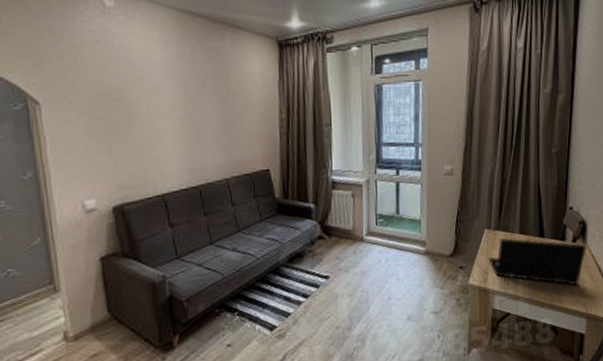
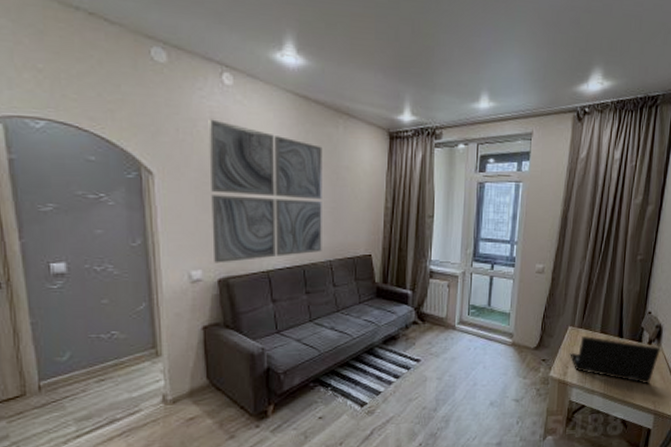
wall art: none [92,43,218,191] -> present [208,119,323,263]

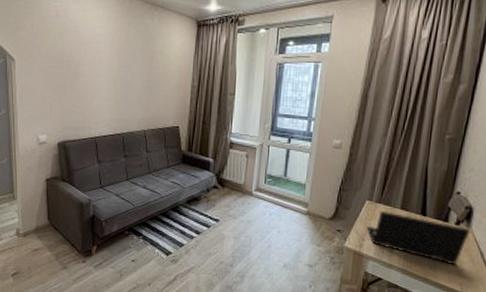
wall art: present [208,119,323,263] -> none [54,16,141,130]

